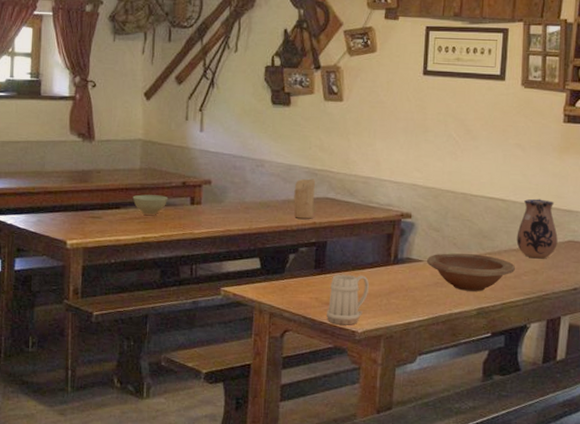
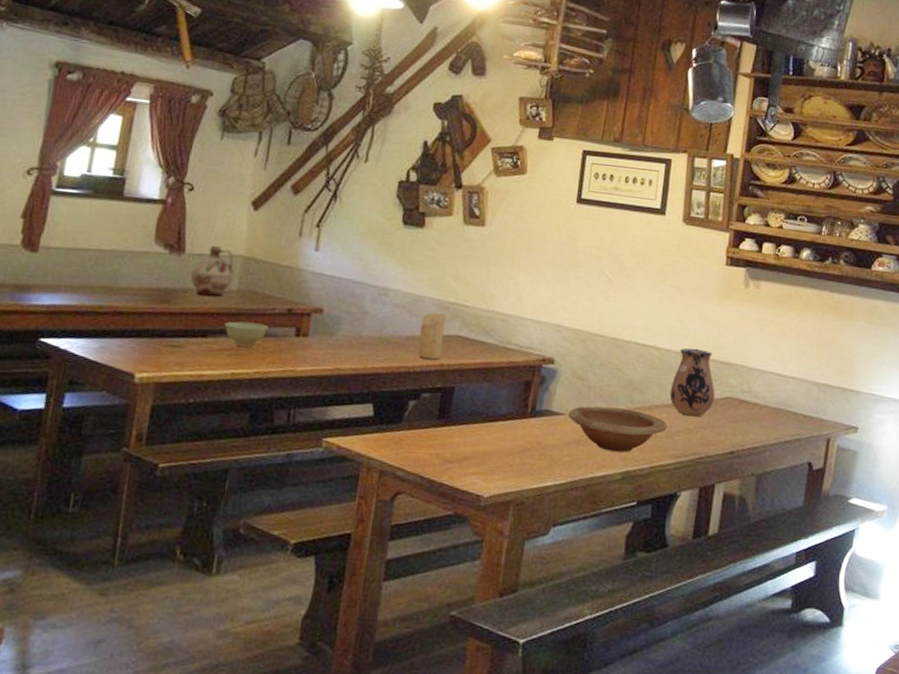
ceramic jug: none [101,133,135,176] -> present [190,246,234,298]
beer mug: present [326,274,370,325] -> none [447,426,501,489]

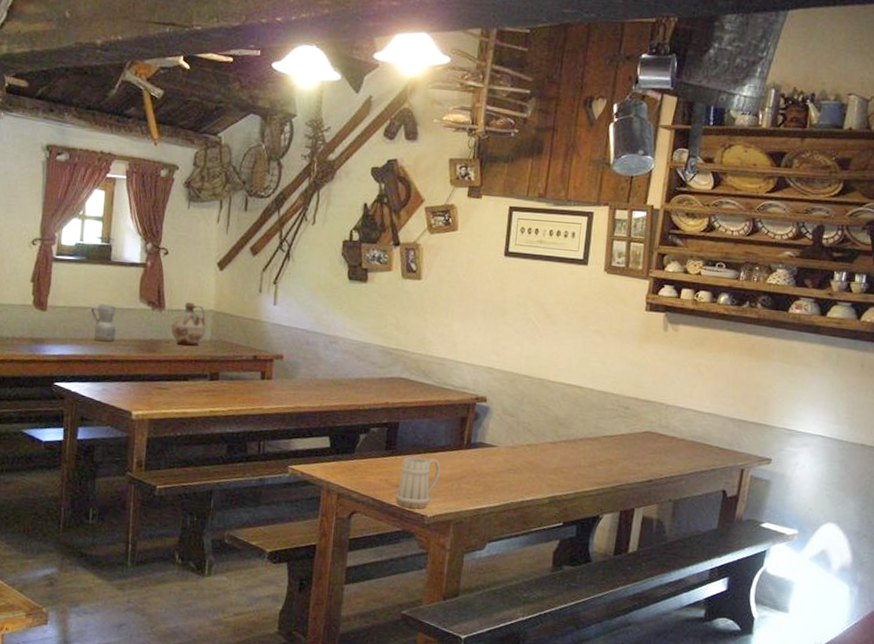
ceramic pitcher: none [92,245,125,291] -> present [90,304,116,342]
bowl: present [224,321,269,348] -> none [201,367,239,390]
candle: present [419,312,446,360] -> none [367,357,389,399]
beer mug: none [447,426,501,489] -> present [396,456,441,509]
wooden bowl: present [567,406,667,453] -> none [499,439,590,480]
ceramic pitcher: present [669,348,715,417] -> none [592,387,635,449]

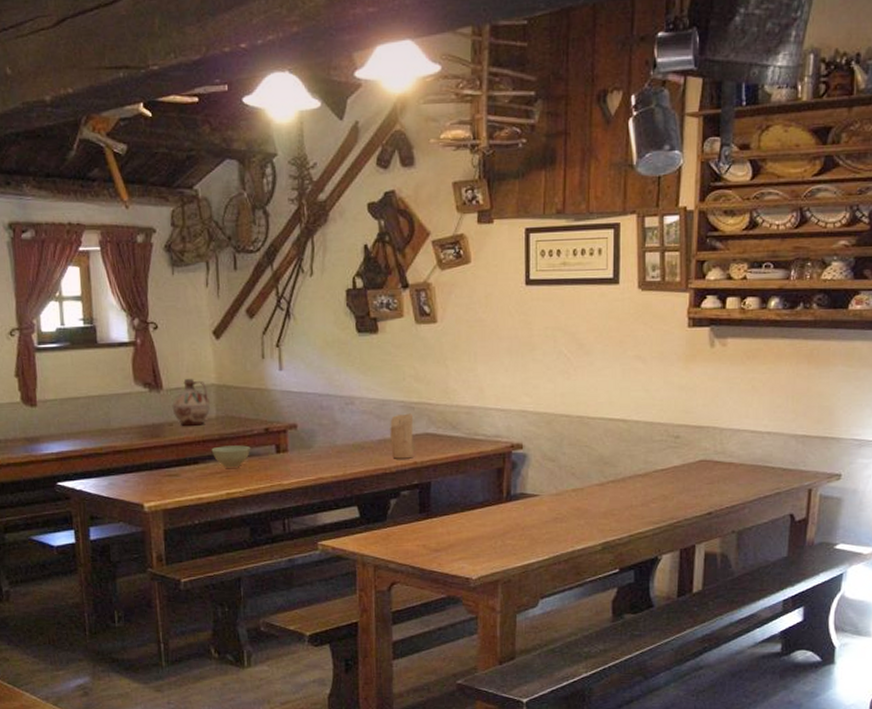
ceramic pitcher: present [90,304,116,342] -> none [83,391,115,433]
bowl: none [201,367,239,390] -> present [211,445,251,469]
candle: none [367,357,389,399] -> present [390,413,414,459]
beer mug: present [396,456,441,509] -> none [436,516,482,573]

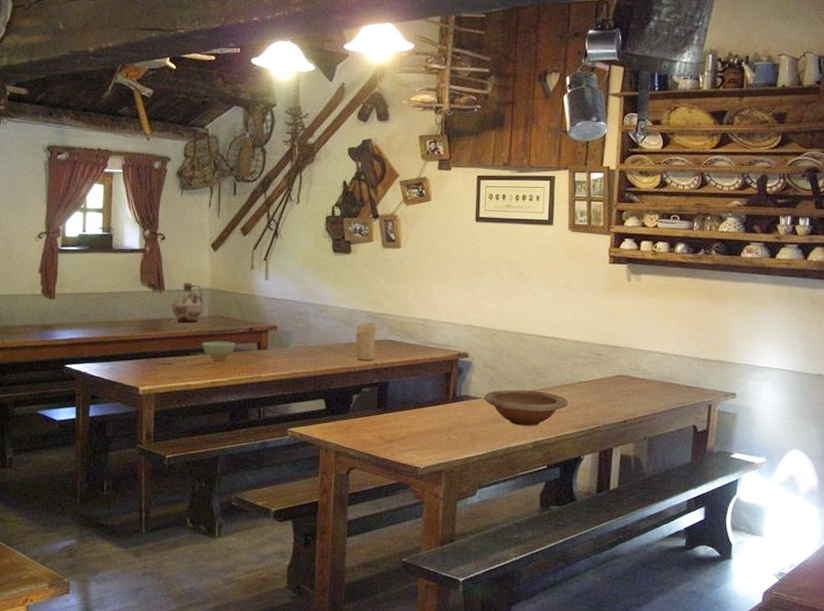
wooden bowl: none [542,482,642,525] -> present [483,389,568,426]

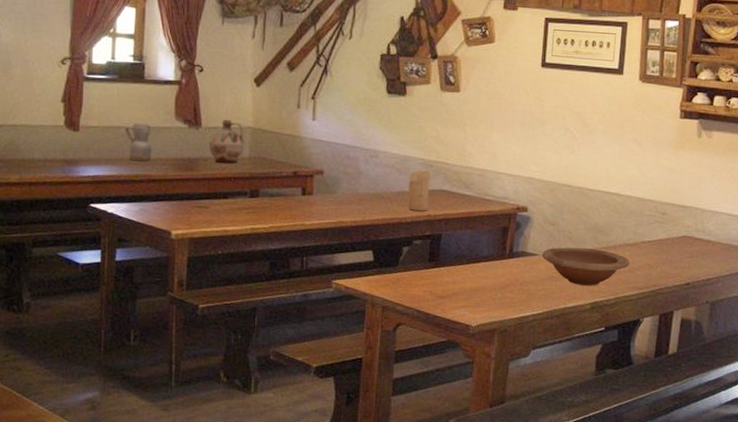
ceramic pitcher: none [95,289,121,324] -> present [124,123,152,162]
bowl: present [202,341,236,362] -> none [241,184,279,207]

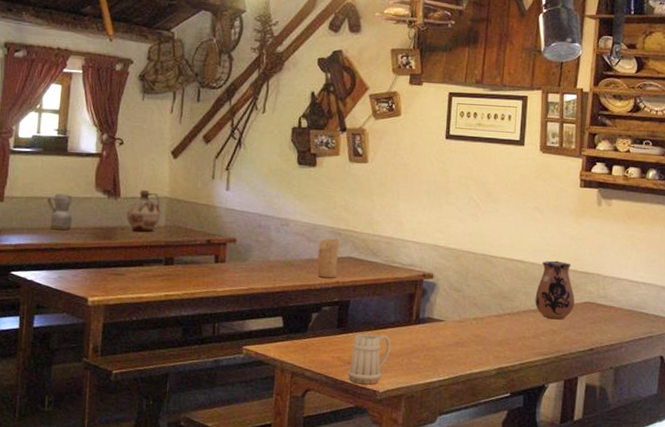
beer mug: none [440,267,484,319] -> present [348,333,391,385]
wooden bowl: present [541,247,629,286] -> none [447,313,534,352]
ceramic pitcher: none [631,193,672,254] -> present [535,260,575,320]

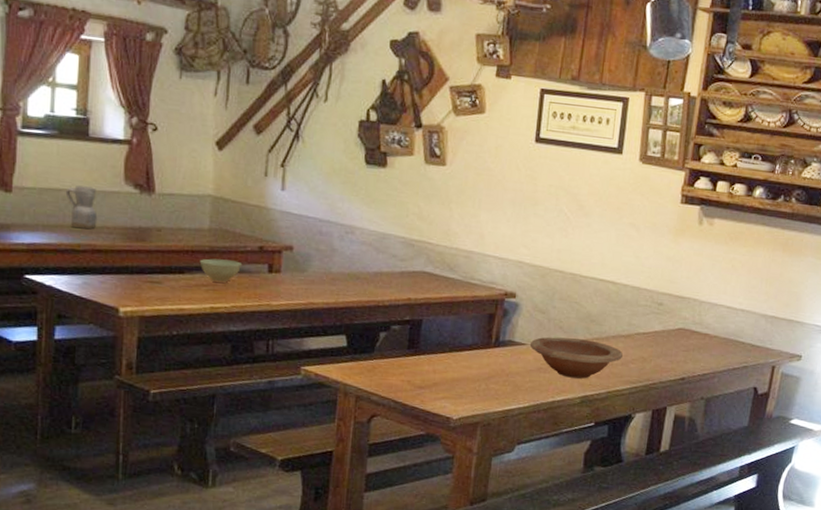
ceramic jug: present [126,190,161,233] -> none [162,186,204,236]
bowl: none [156,252,193,274] -> present [199,258,243,284]
candle: present [318,238,339,278] -> none [387,249,412,295]
beer mug: present [348,333,391,385] -> none [419,355,468,411]
wooden bowl: none [447,313,534,352] -> present [529,336,623,379]
ceramic pitcher: present [535,260,575,320] -> none [625,282,669,347]

